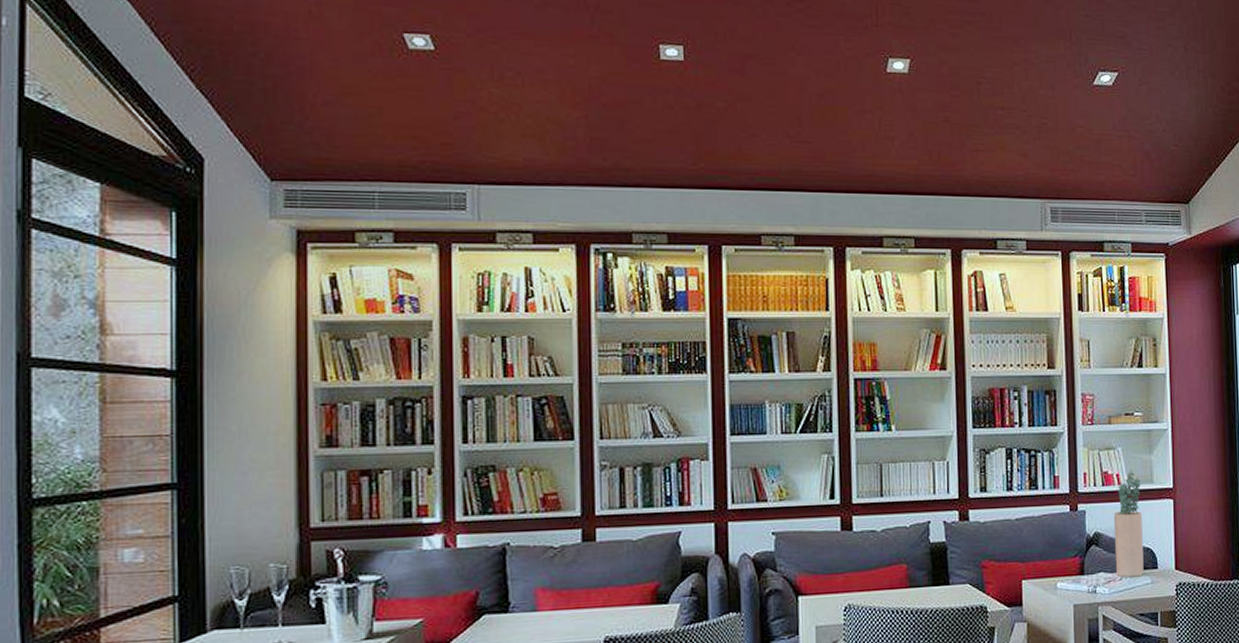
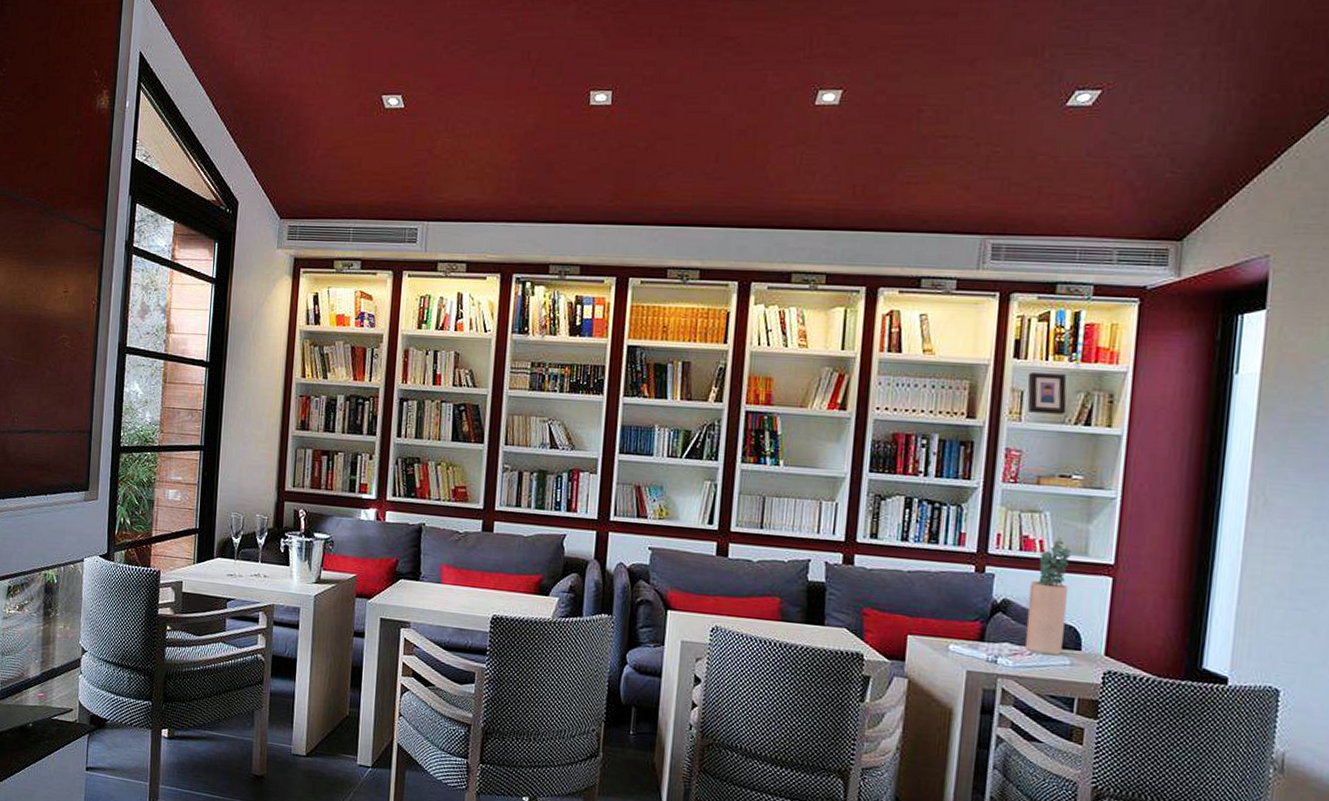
picture frame: none [1091,323,1123,359] -> present [1027,372,1067,414]

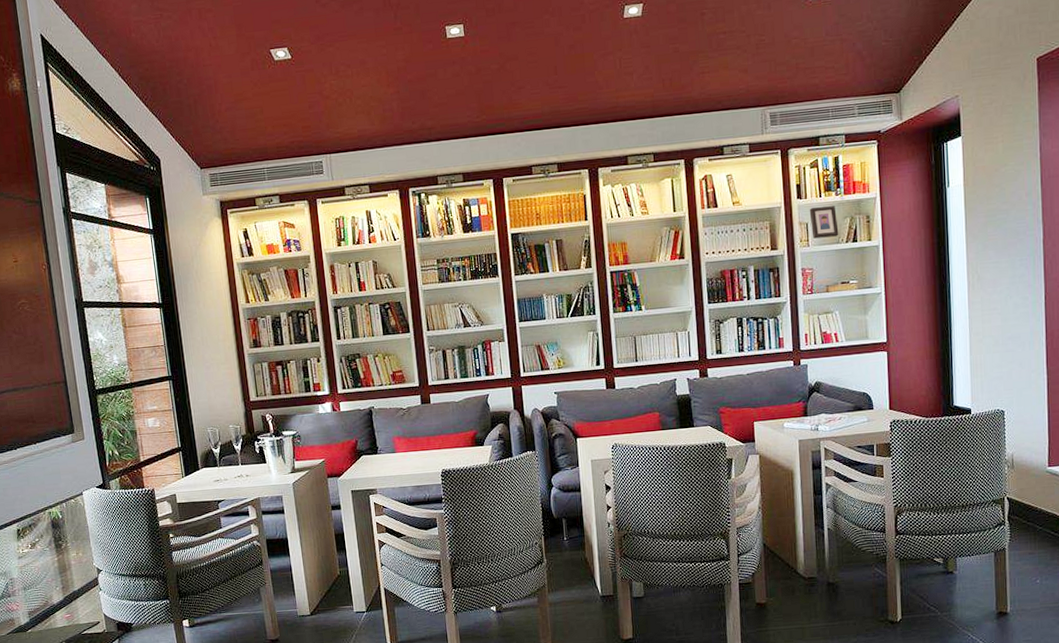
vase: present [1024,537,1071,657] -> none [832,329,861,418]

